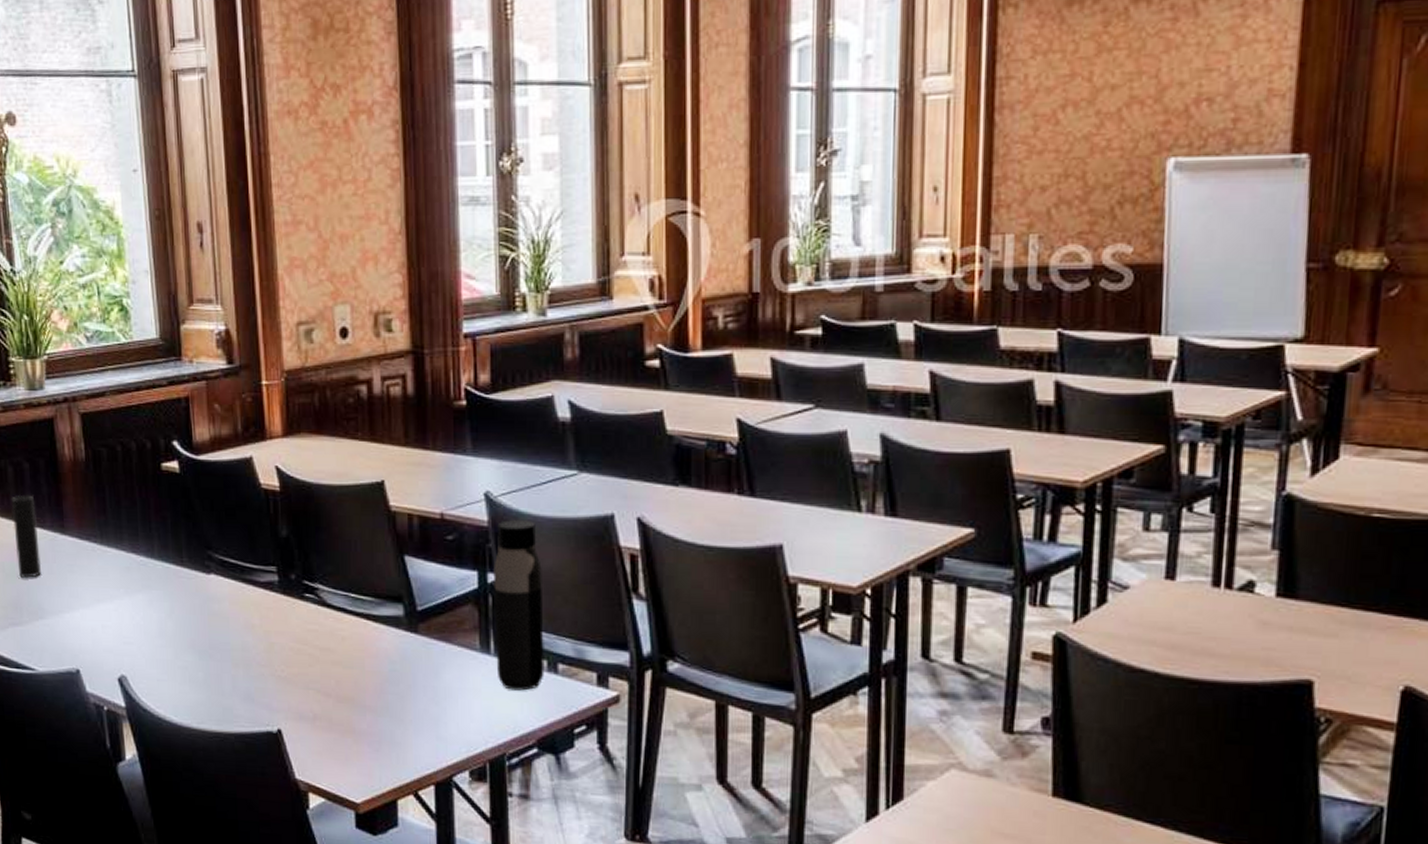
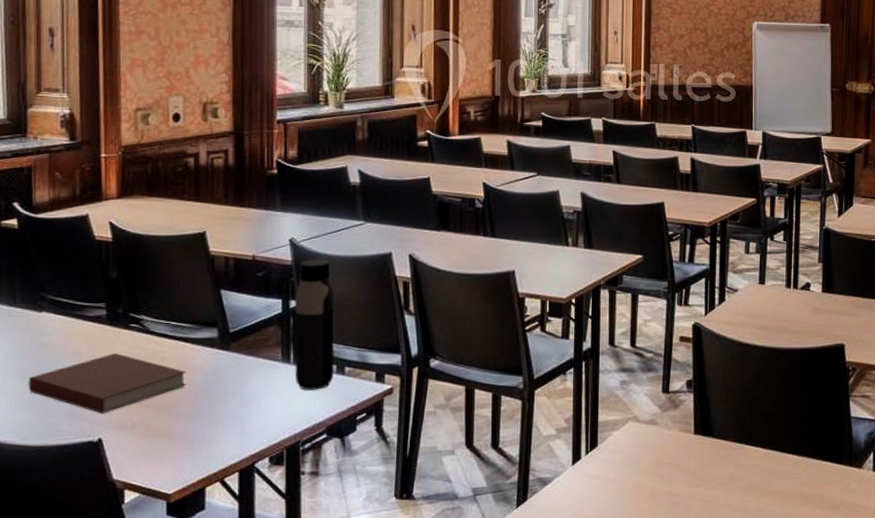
notebook: none [201,628,371,700] -> present [28,353,187,414]

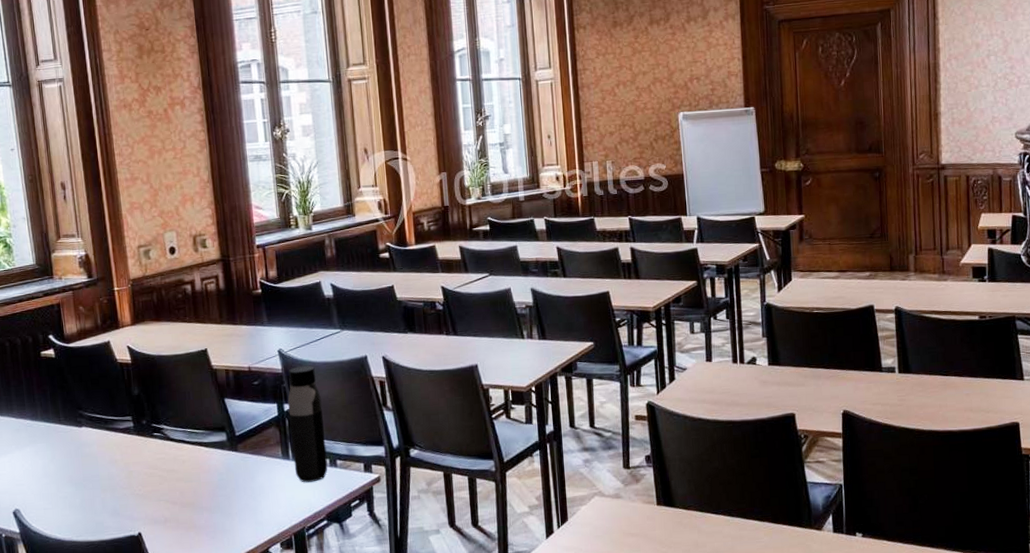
notebook: present [28,353,187,414] -> none [77,459,205,511]

